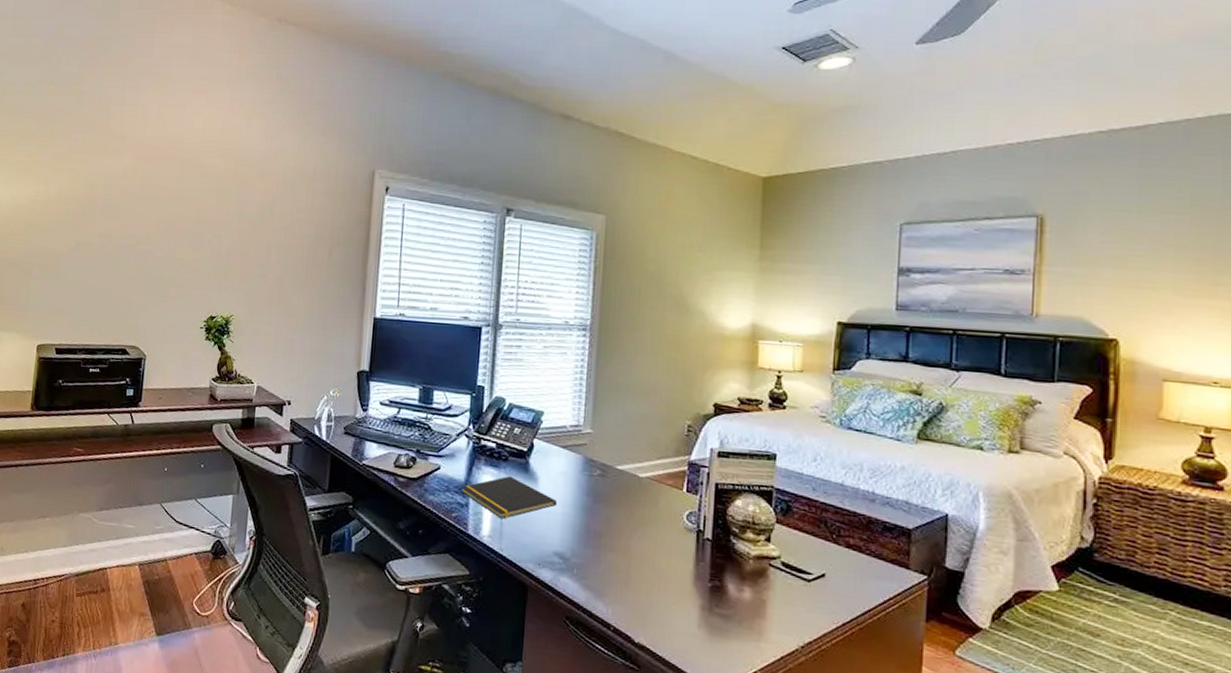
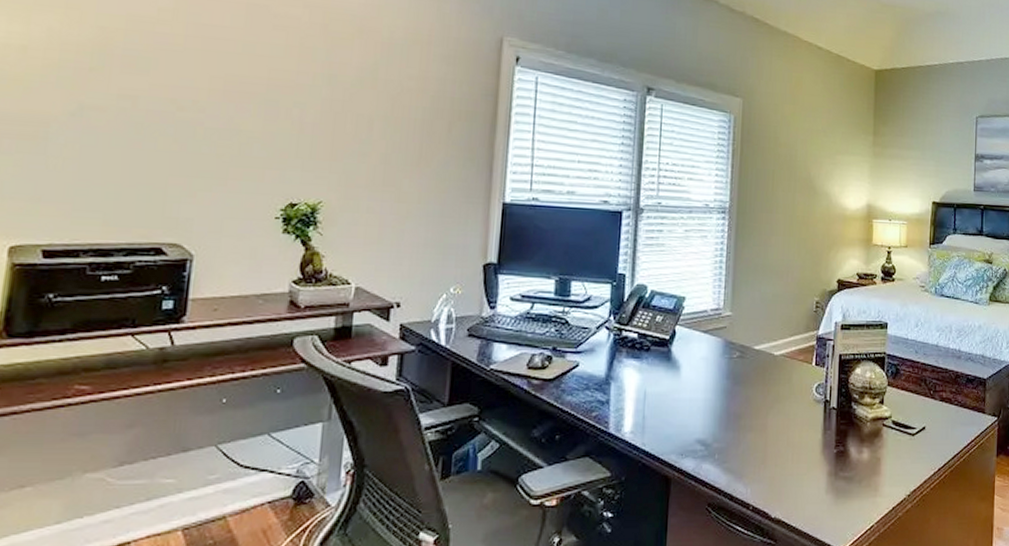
notepad: present [461,476,558,519] -> none [602,366,699,412]

